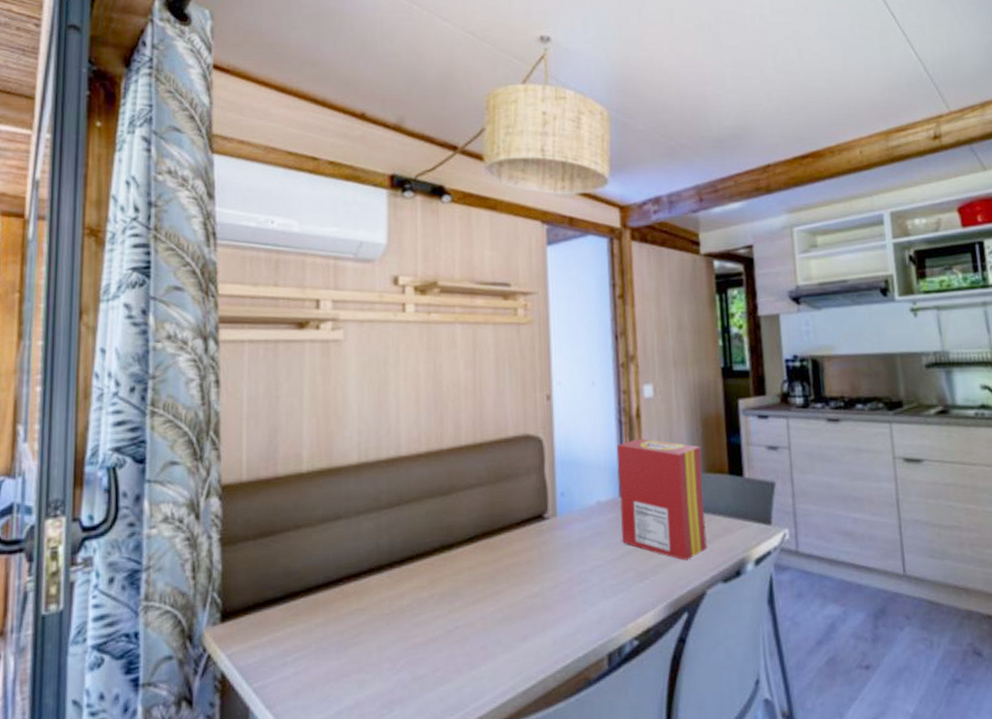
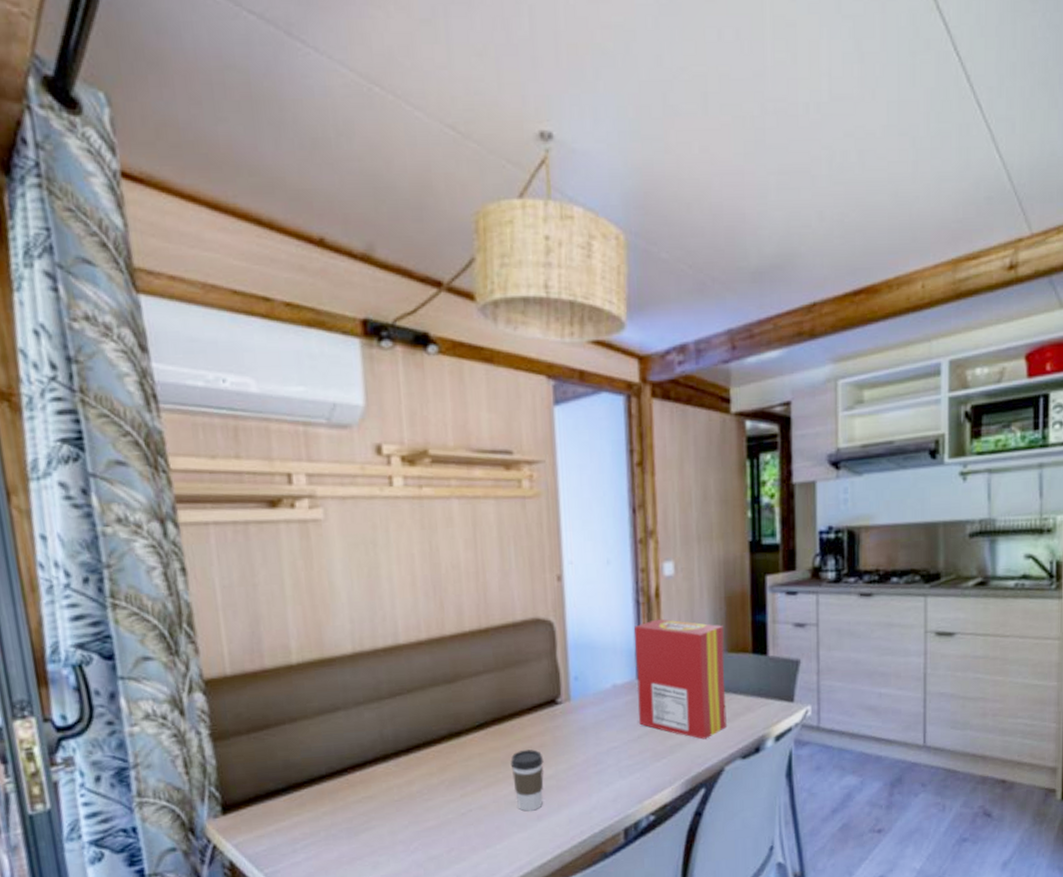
coffee cup: none [498,565,530,631] -> present [510,749,544,811]

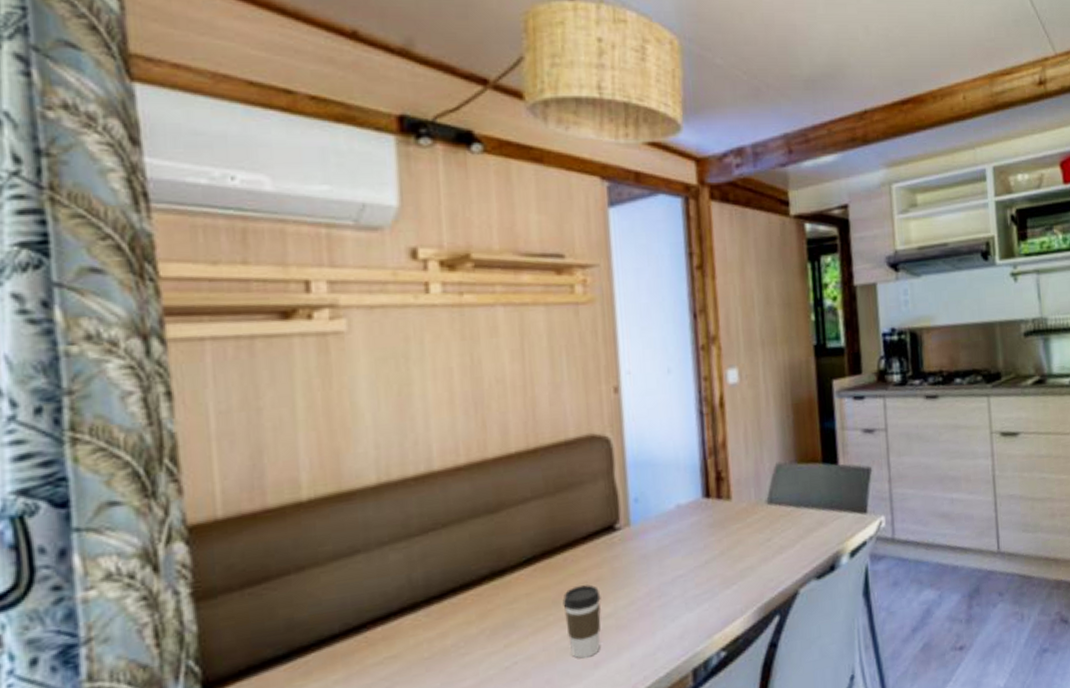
cereal box: present [634,618,727,740] -> none [698,430,800,561]

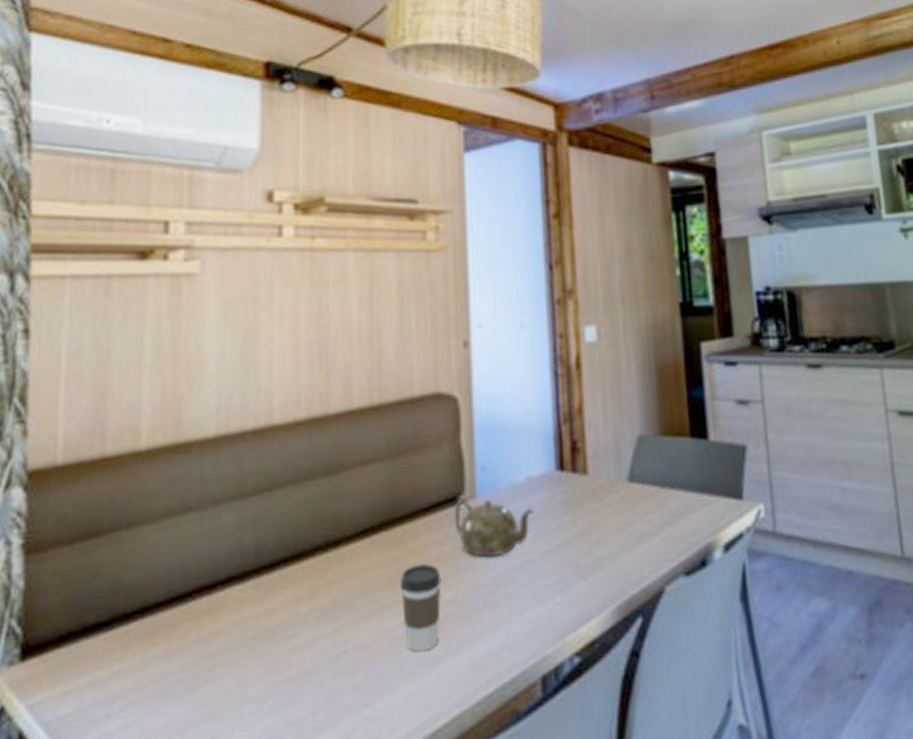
teapot: none [610,526,683,576] -> present [454,499,533,557]

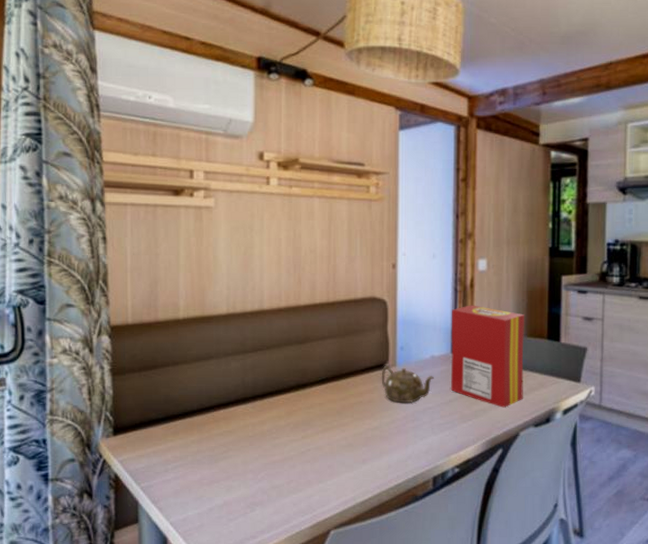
coffee cup: present [400,564,442,652] -> none [344,404,371,455]
cereal box: none [552,394,665,550] -> present [451,305,524,408]

